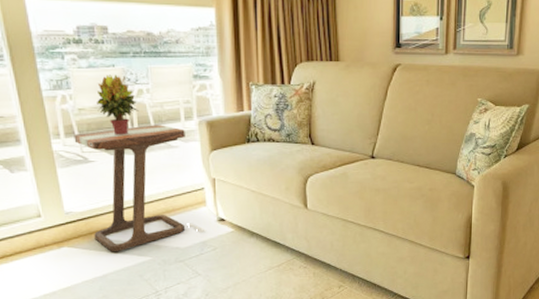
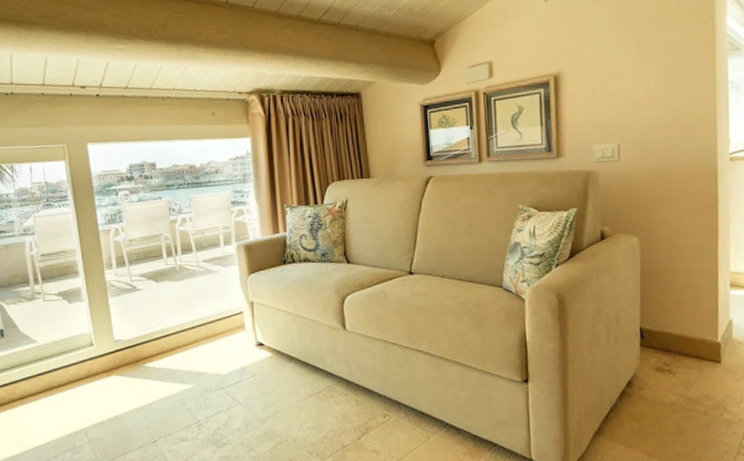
side table: present [74,125,207,251] -> none [124,251,246,379]
potted plant: present [97,74,138,135] -> none [145,206,182,263]

